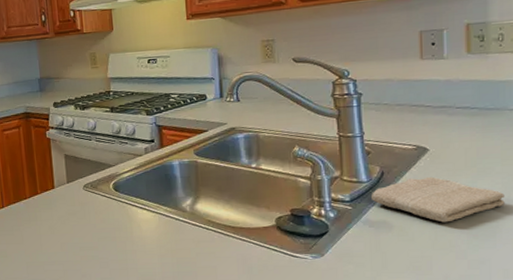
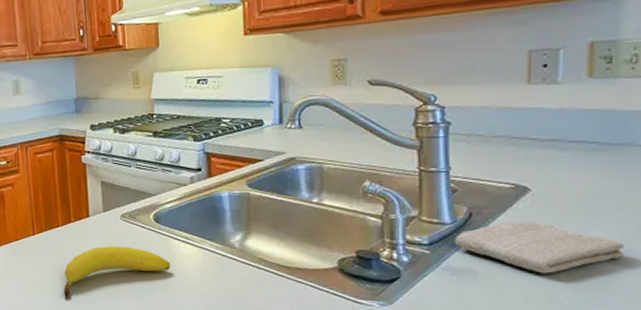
fruit: none [32,214,130,267] -> present [63,245,171,298]

